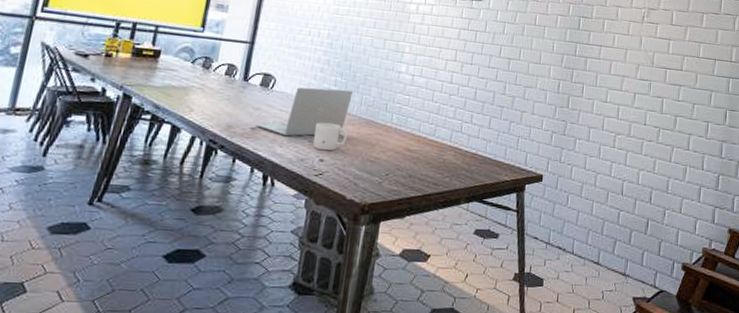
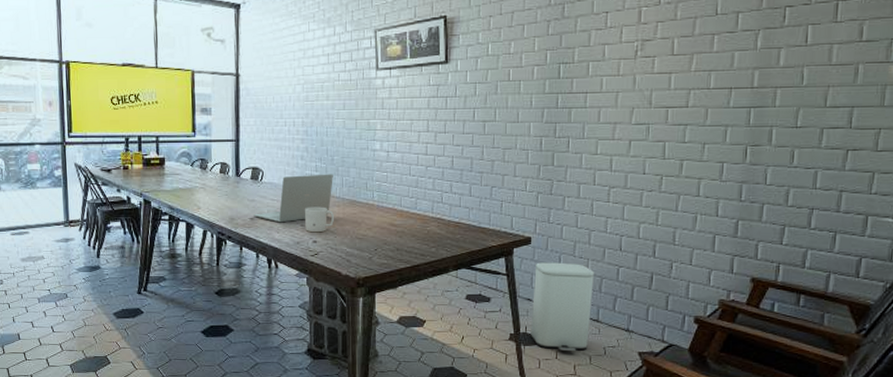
pedal bin: none [534,200,598,295] -> present [530,262,594,352]

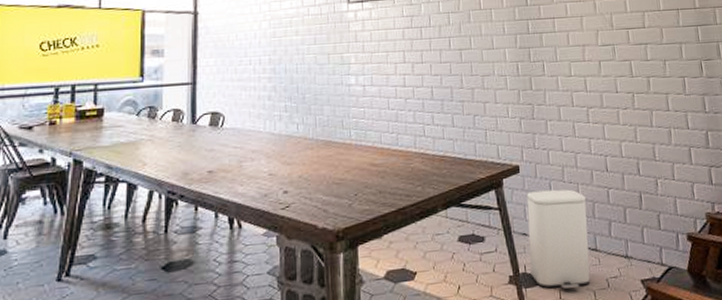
laptop: present [254,174,333,223] -> none [212,113,305,174]
mug: present [304,207,335,233] -> none [272,151,308,182]

